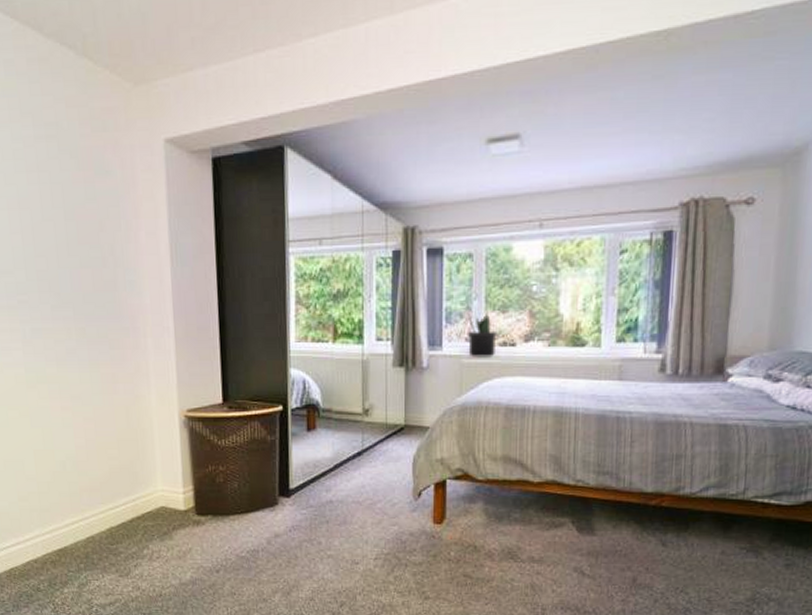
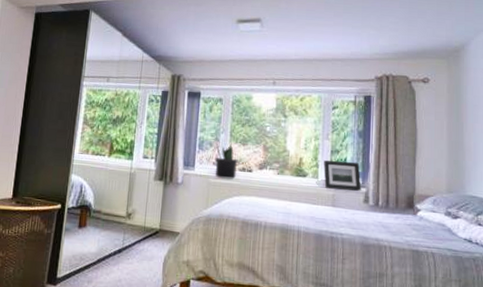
picture frame: none [608,323,657,358] -> present [323,160,362,191]

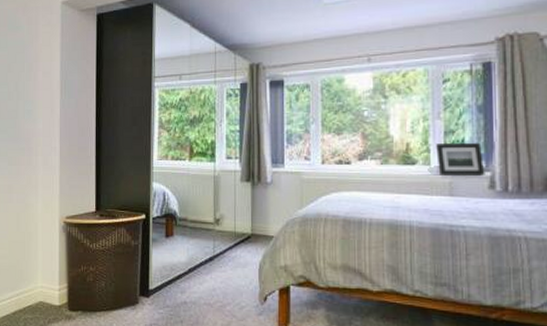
planter: present [214,142,238,179] -> none [306,134,333,174]

